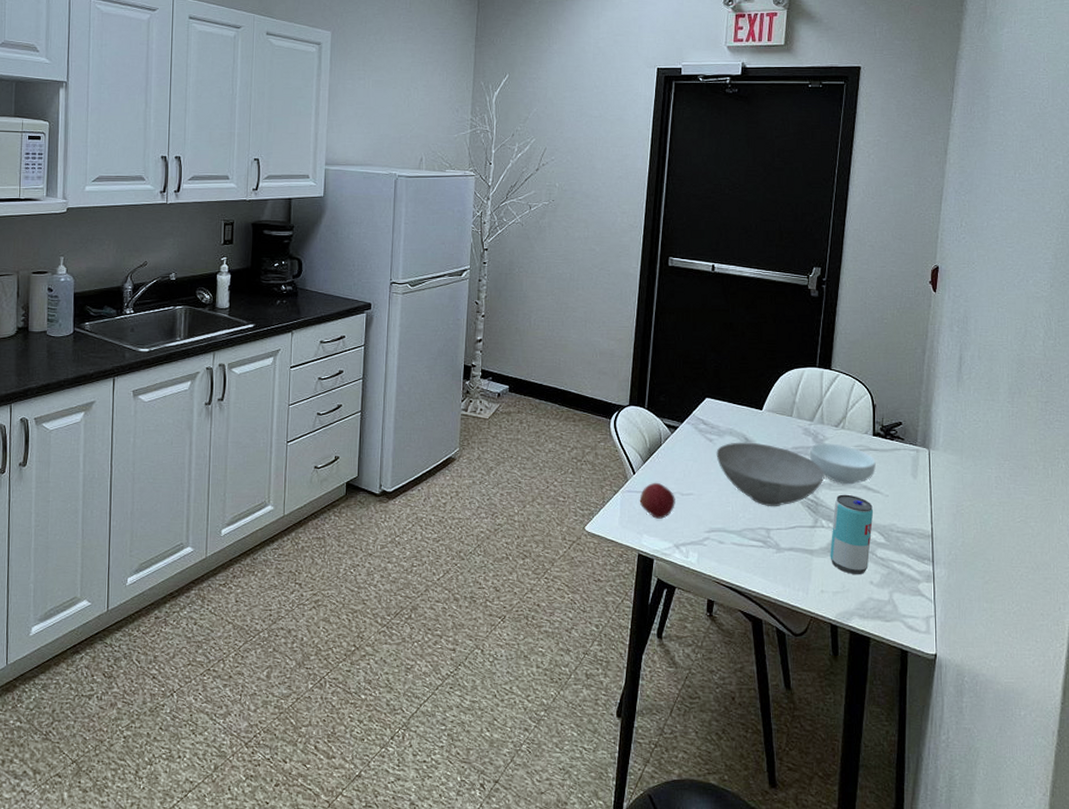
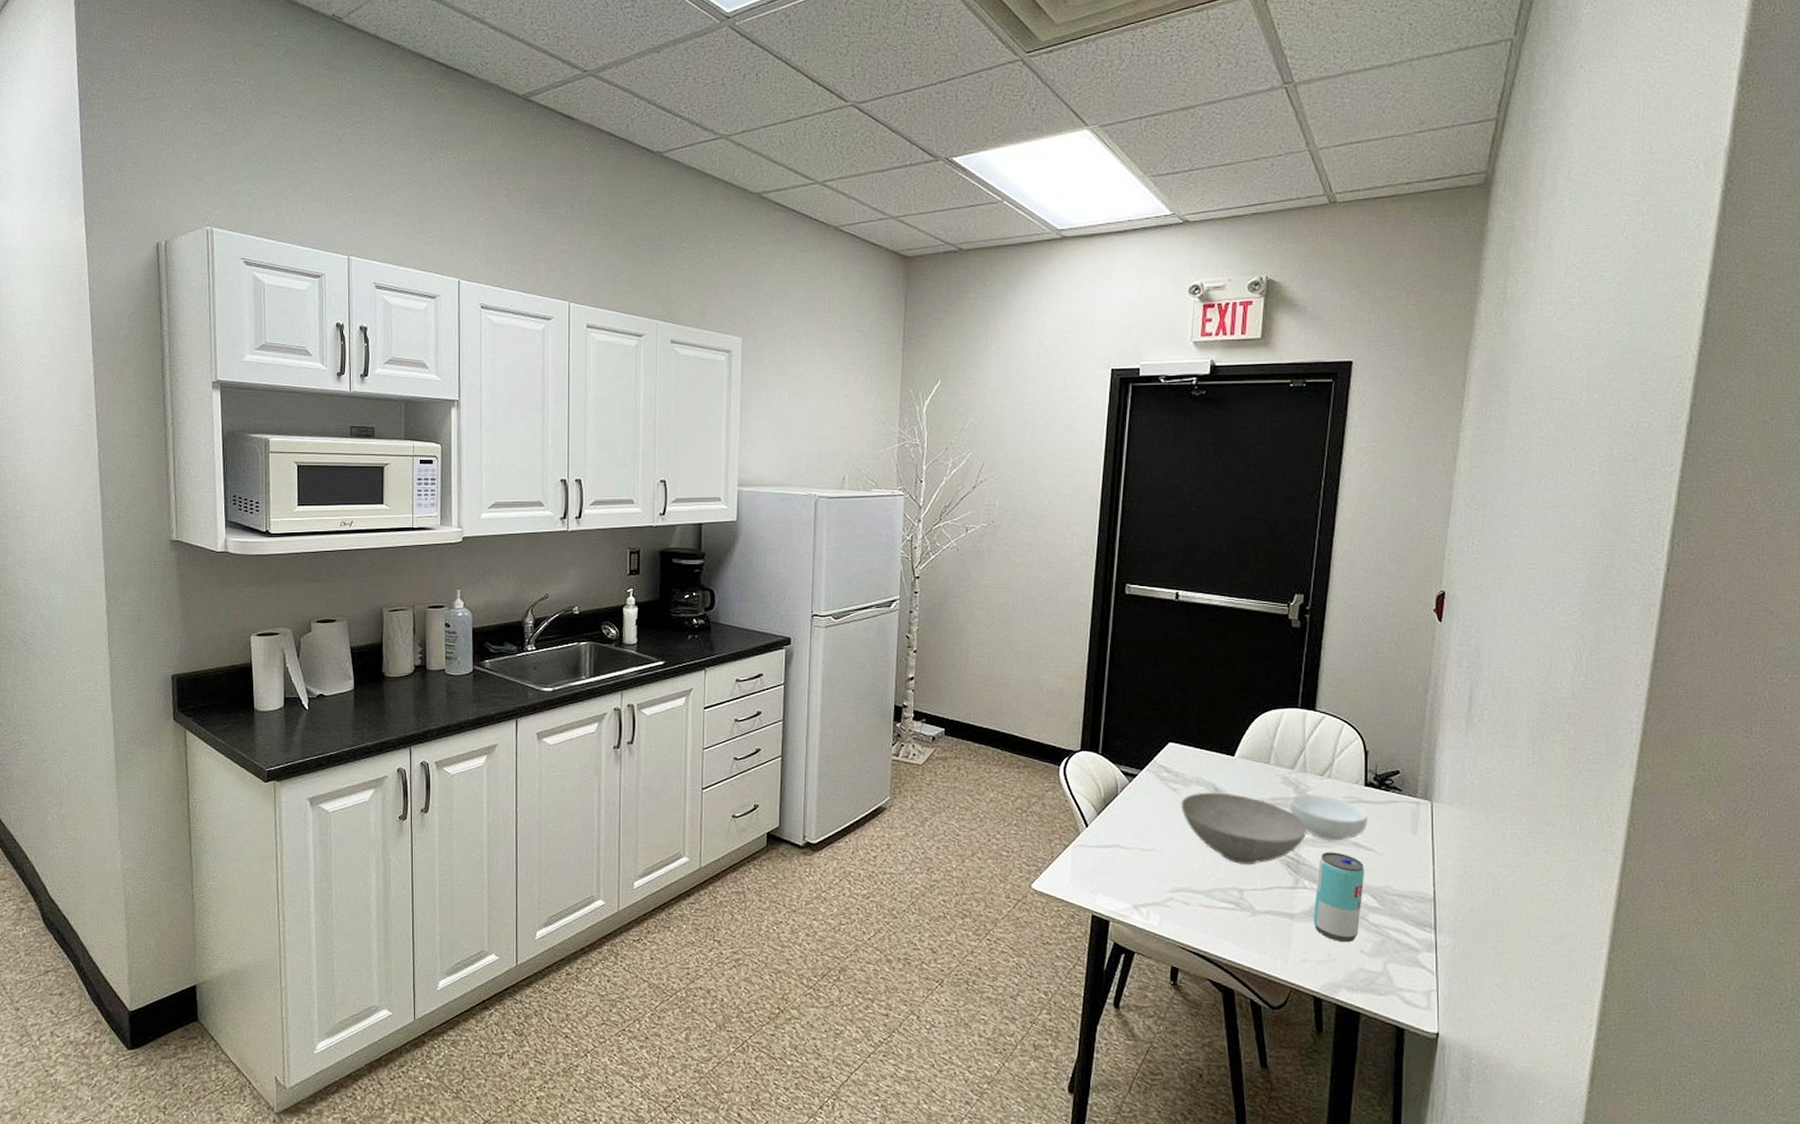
apple: present [639,482,675,519] -> none [1093,836,1134,877]

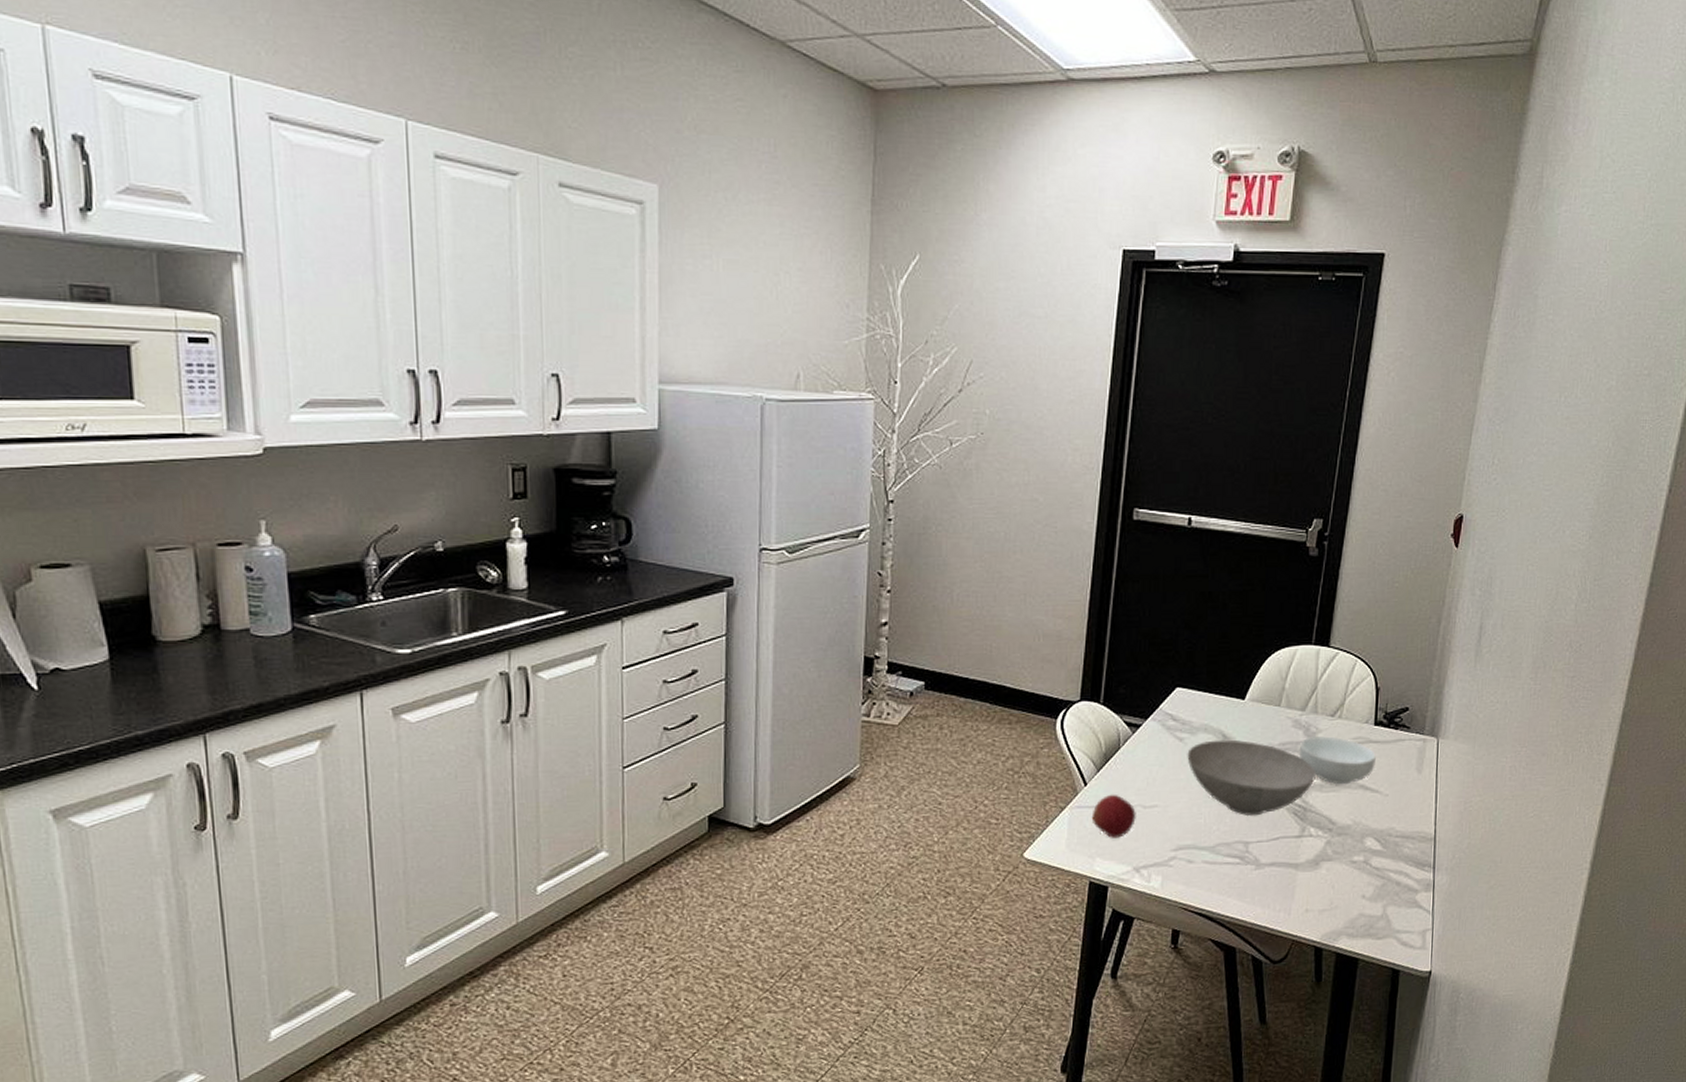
apple: none [1093,836,1134,877] -> present [1091,794,1136,838]
beverage can: present [1313,852,1365,943] -> none [1317,796,1371,889]

